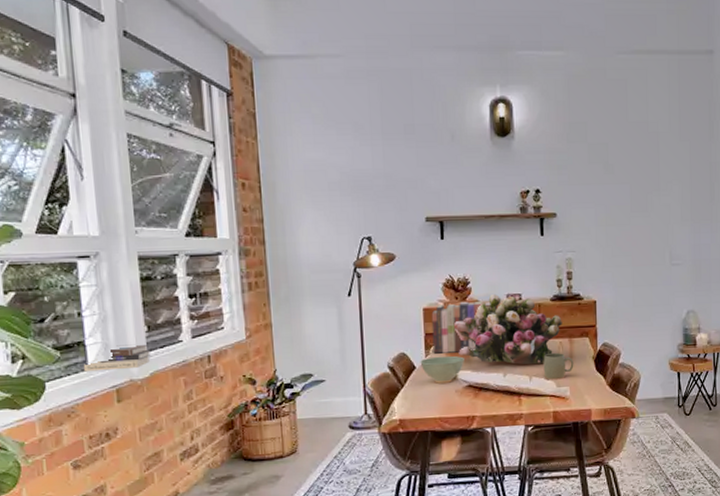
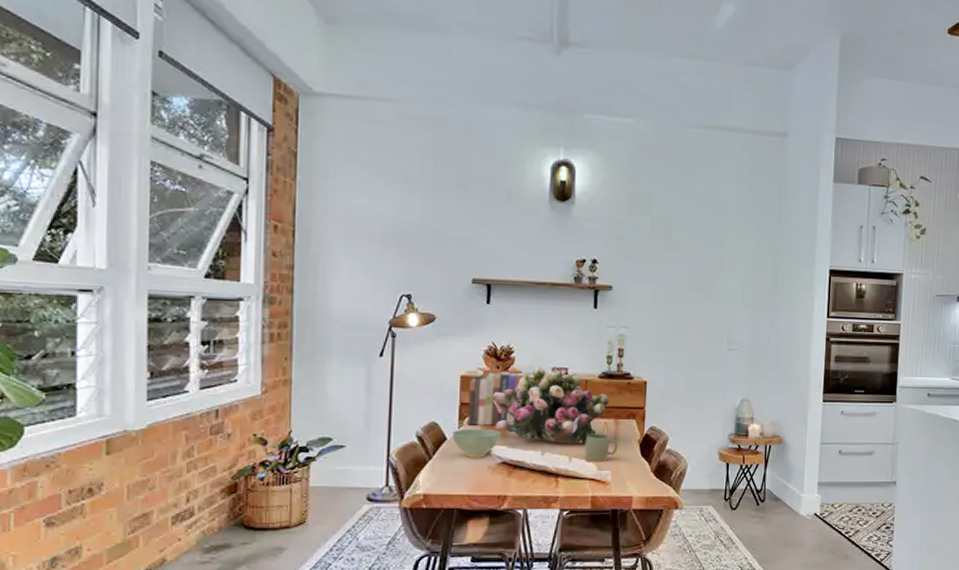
books: present [83,344,151,372] -> none [70,391,150,419]

